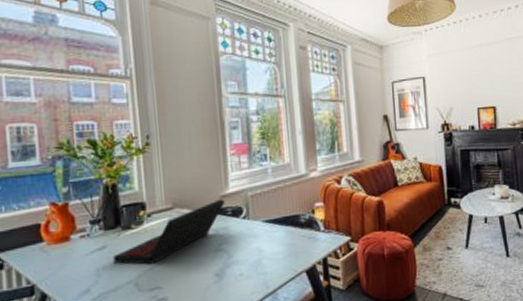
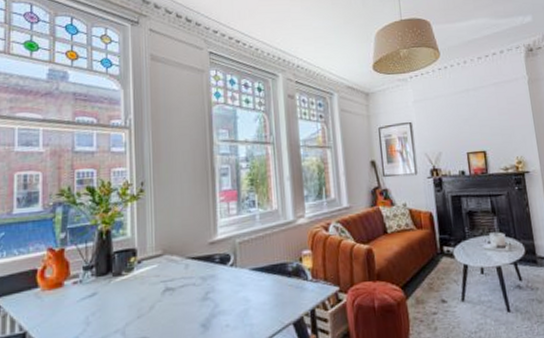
laptop: present [113,199,225,265] -> none [102,245,213,313]

